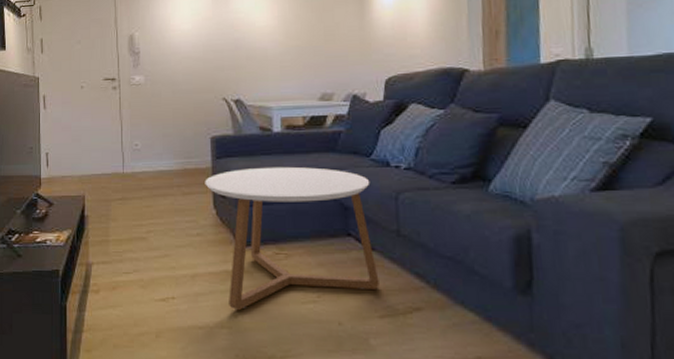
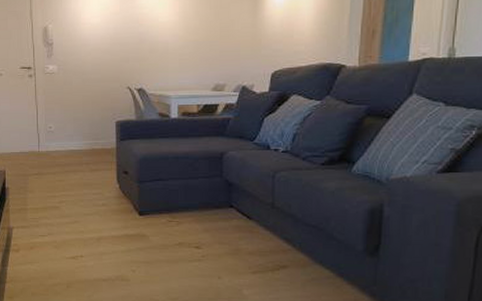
coffee table: present [205,166,379,311] -> none [110,148,254,267]

